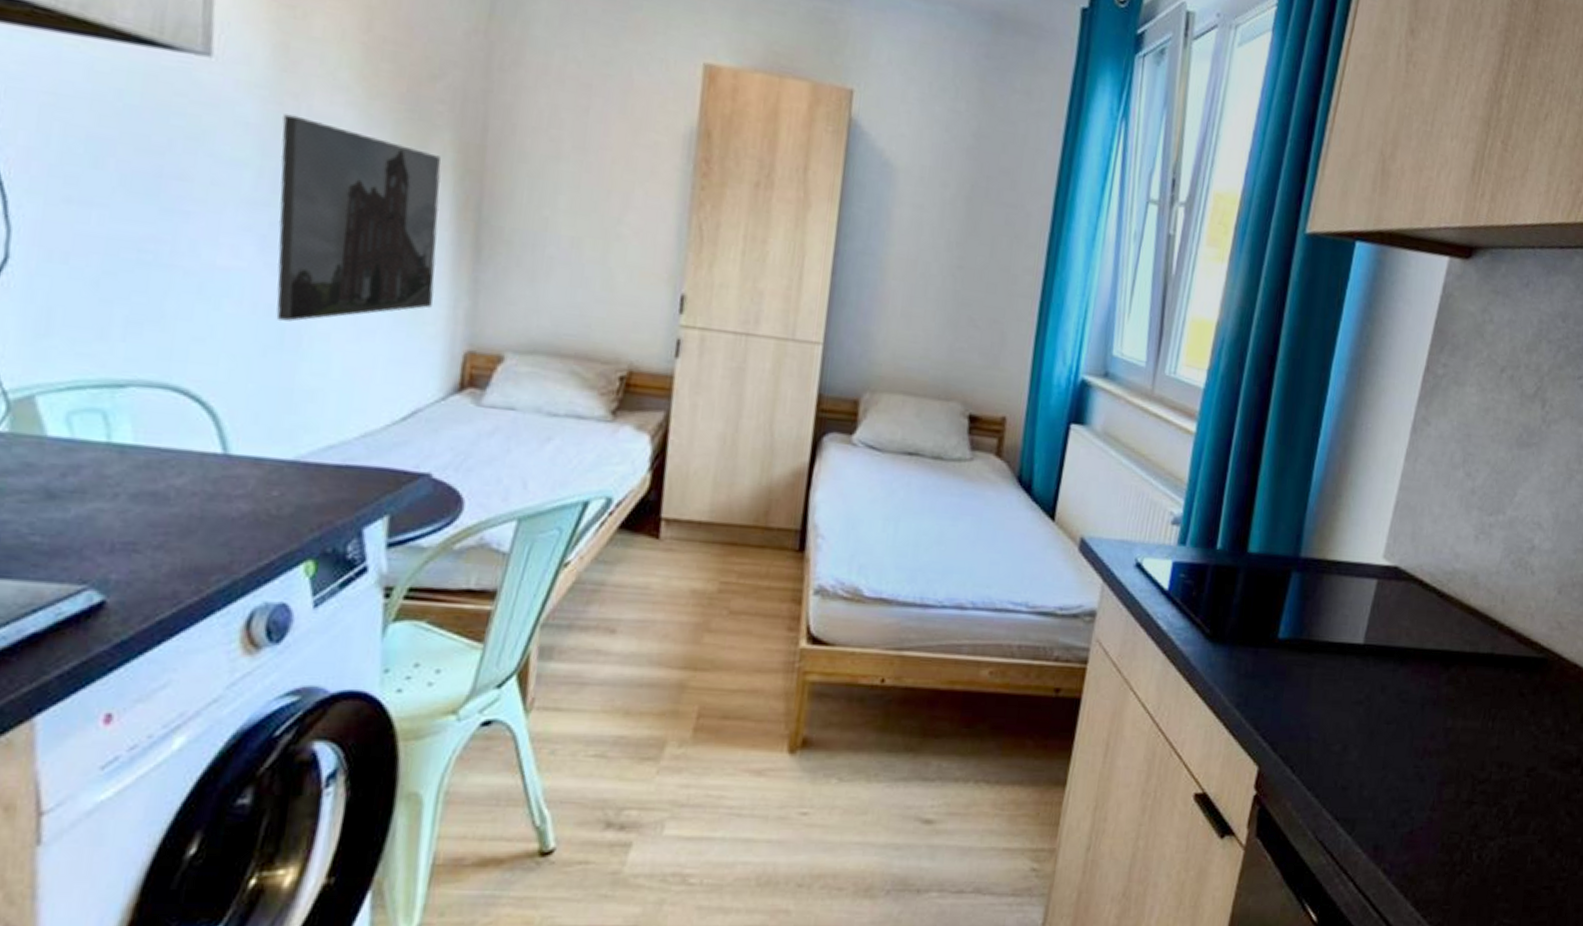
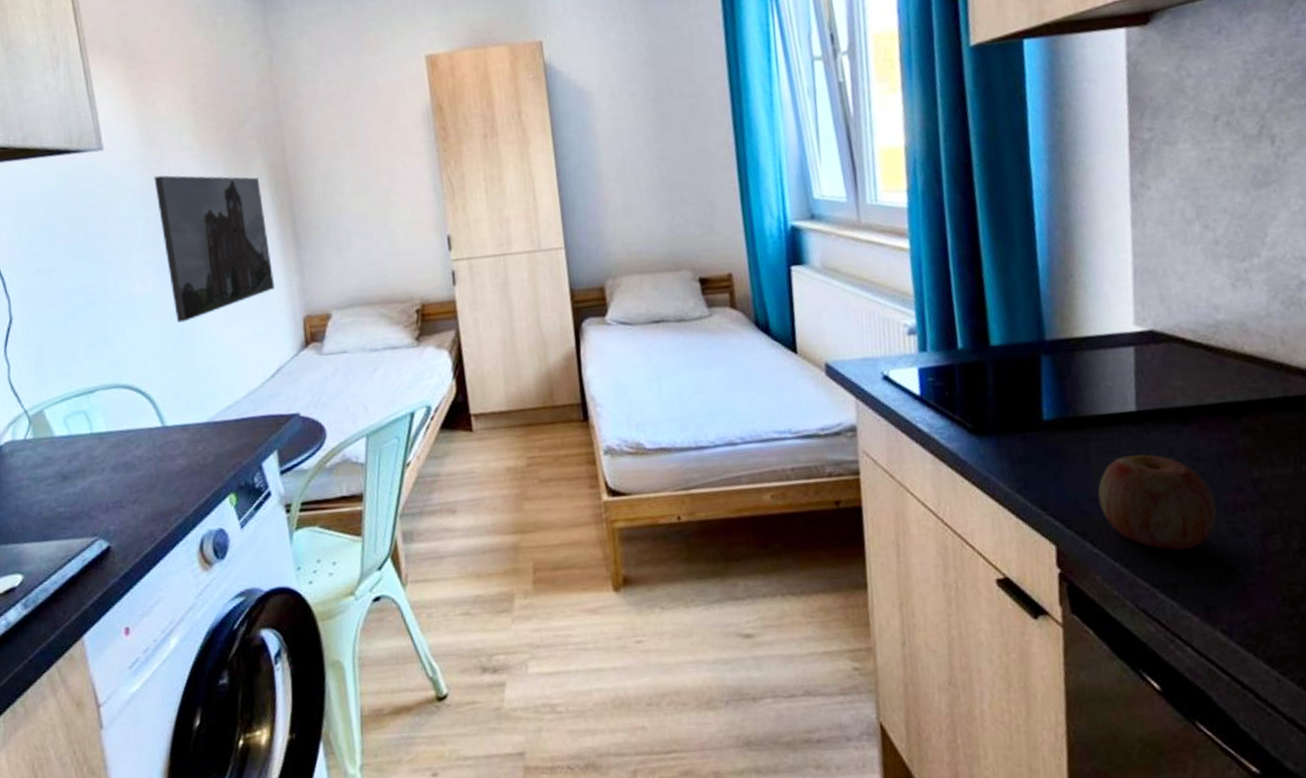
apple: none [1308,687,1409,787] -> present [1098,454,1217,551]

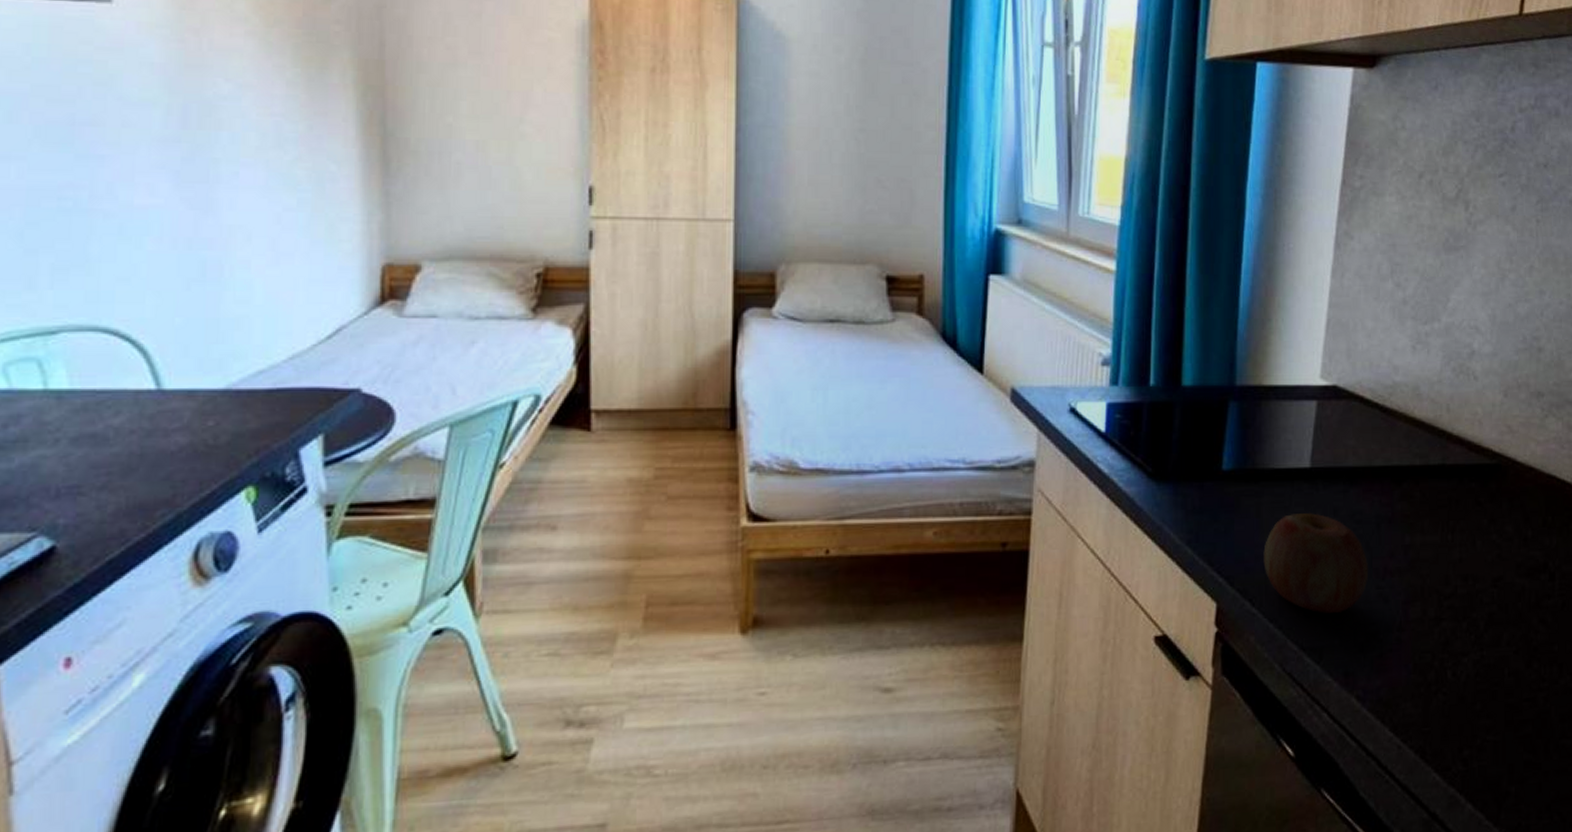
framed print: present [154,175,274,323] -> none [186,50,347,252]

